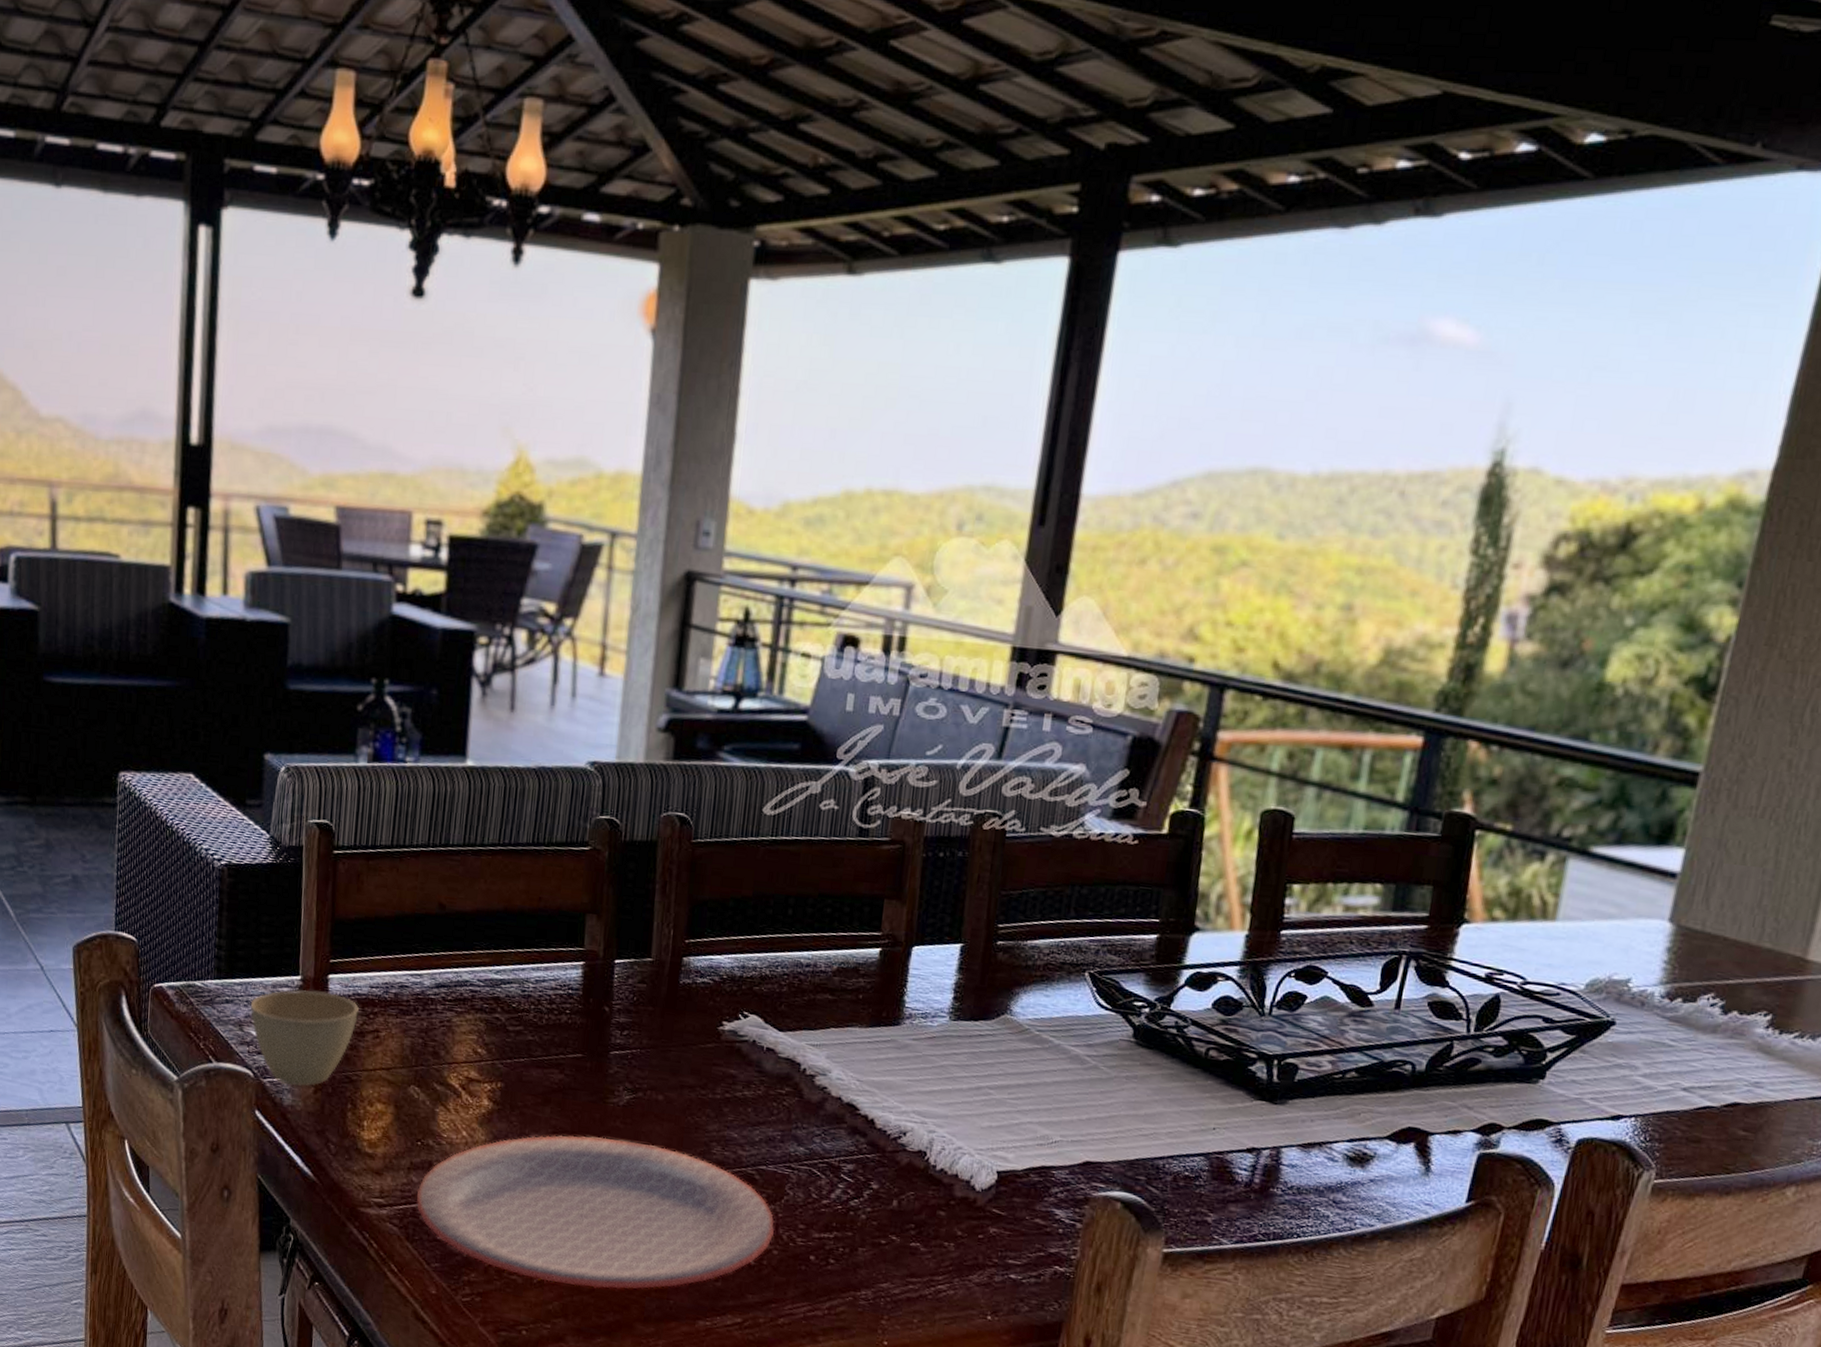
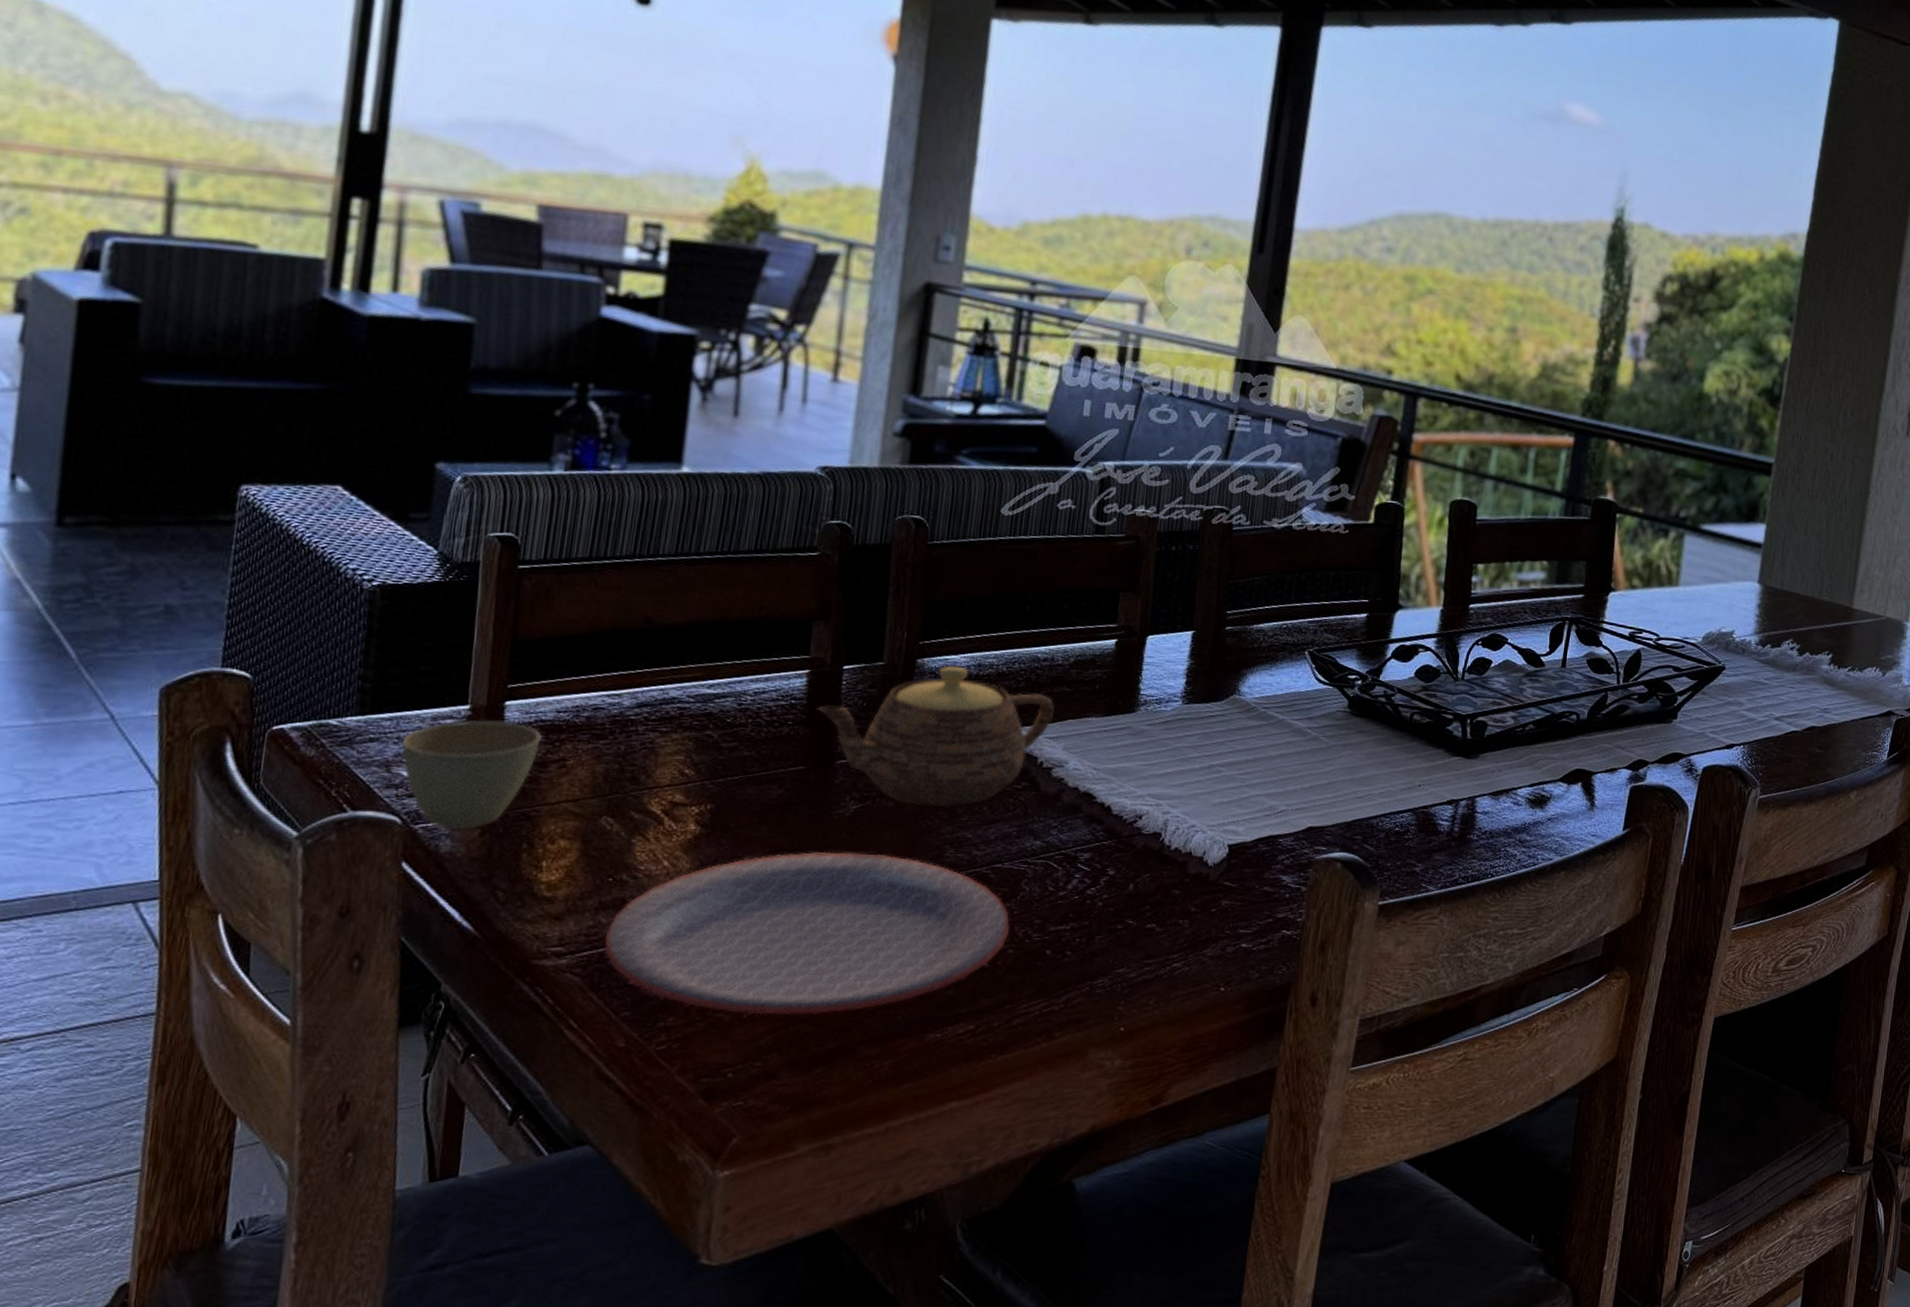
teapot: none [592,966,818,1105] -> present [817,666,1055,807]

